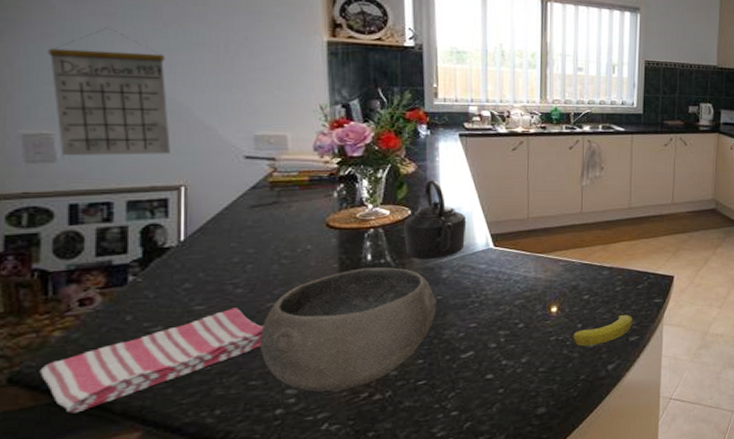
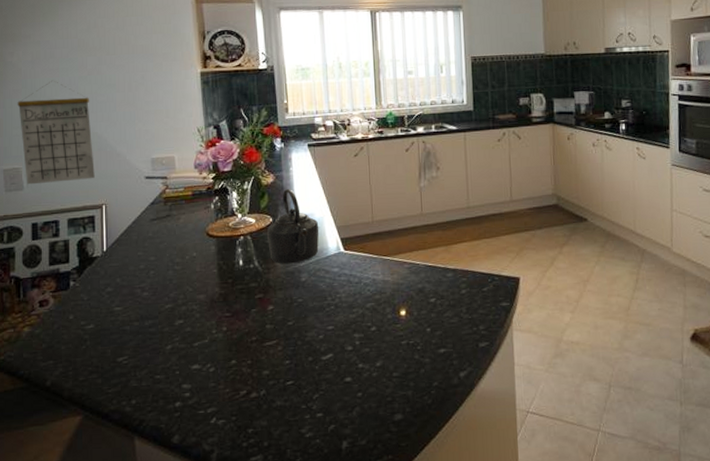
dish towel: present [39,307,263,414] -> none [16,309,164,397]
bowl: present [259,267,436,392] -> none [161,272,298,388]
banana: present [573,315,633,346] -> none [423,319,481,352]

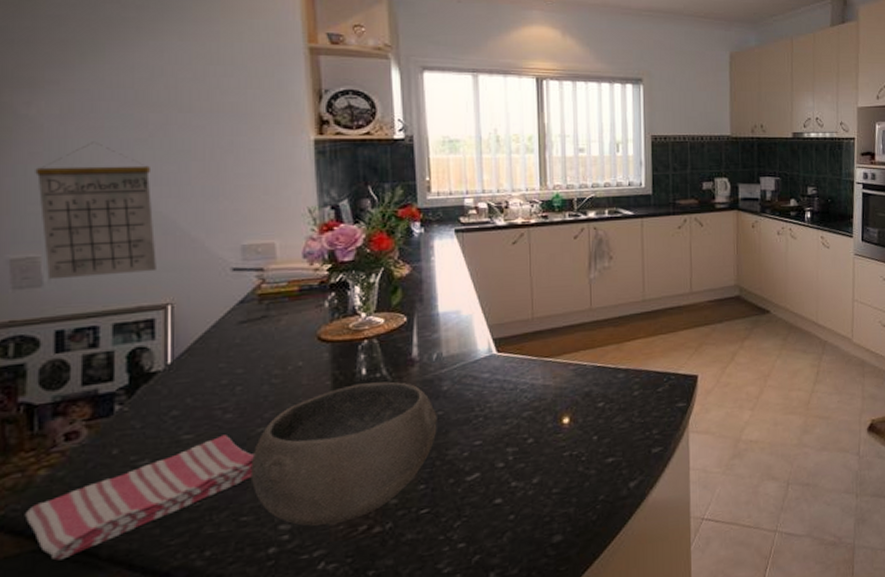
dish towel: none [16,309,164,397] -> present [24,434,254,561]
bowl: none [161,272,298,388] -> present [250,381,437,526]
kettle: present [267,189,319,264] -> none [400,282,467,372]

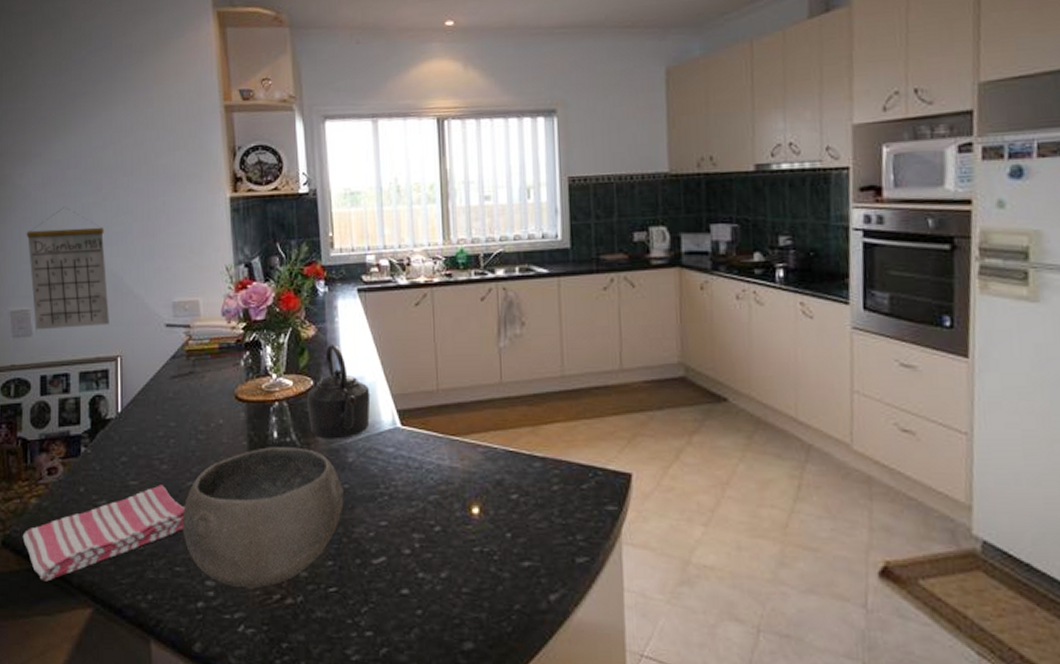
kettle: none [400,282,467,372] -> present [307,345,371,439]

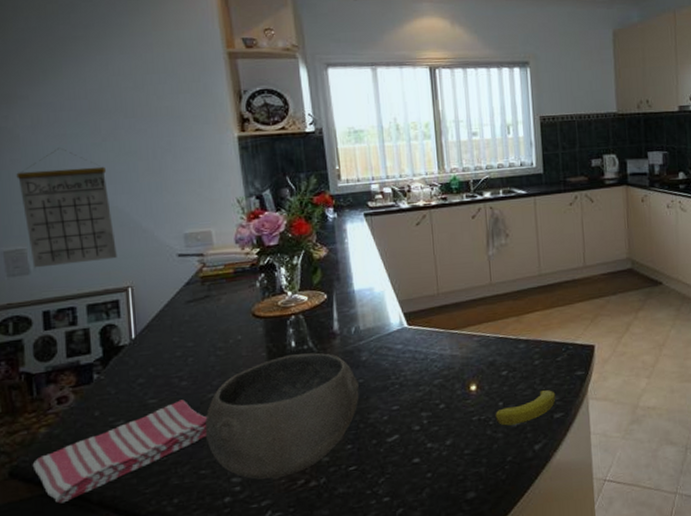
kettle: present [307,345,371,439] -> none [322,262,380,344]
banana: none [501,525,579,565] -> present [495,390,556,426]

